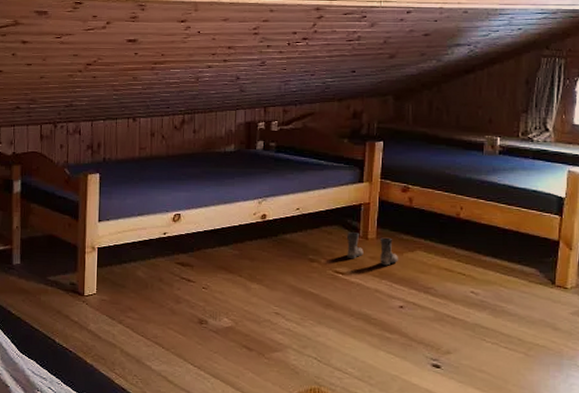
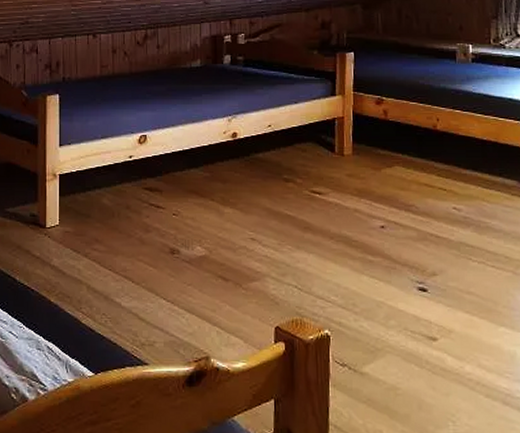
boots: present [346,232,398,266] -> none [321,149,376,183]

